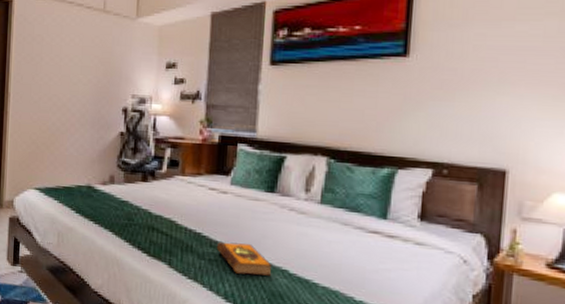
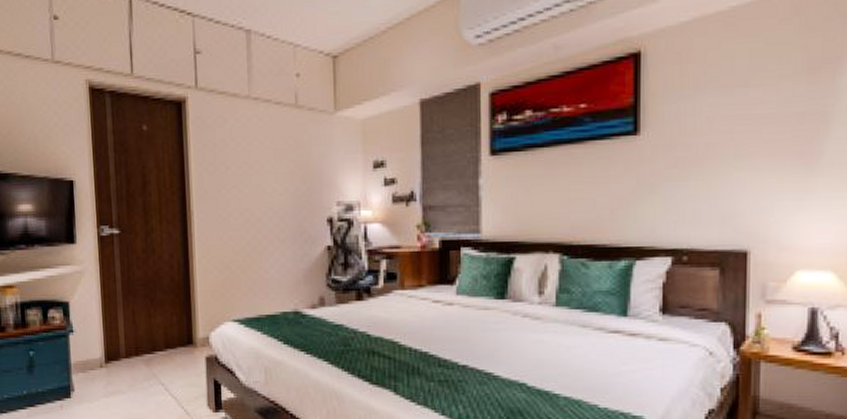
hardback book: present [216,241,273,276] -> none [445,359,509,394]

